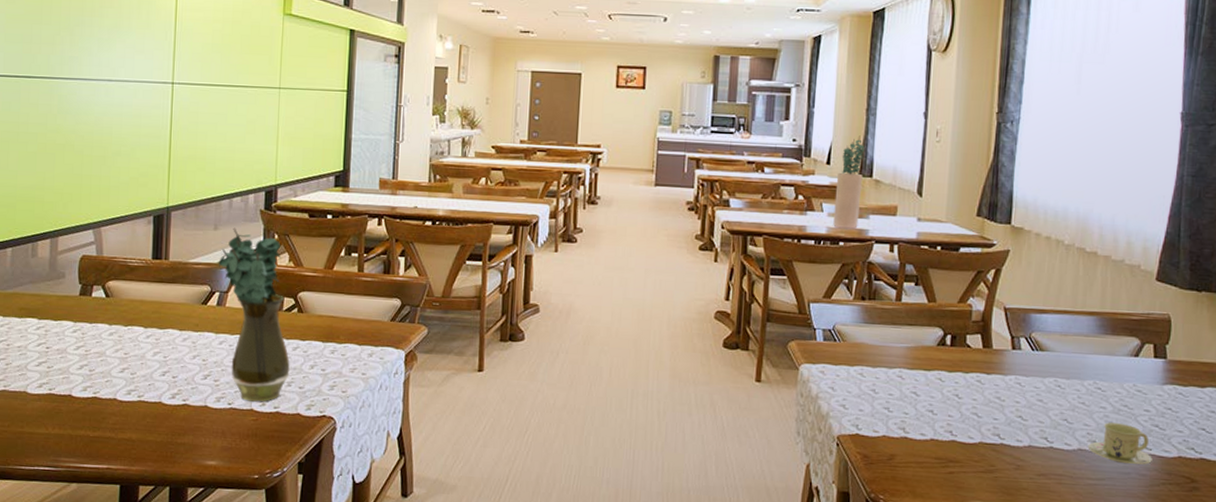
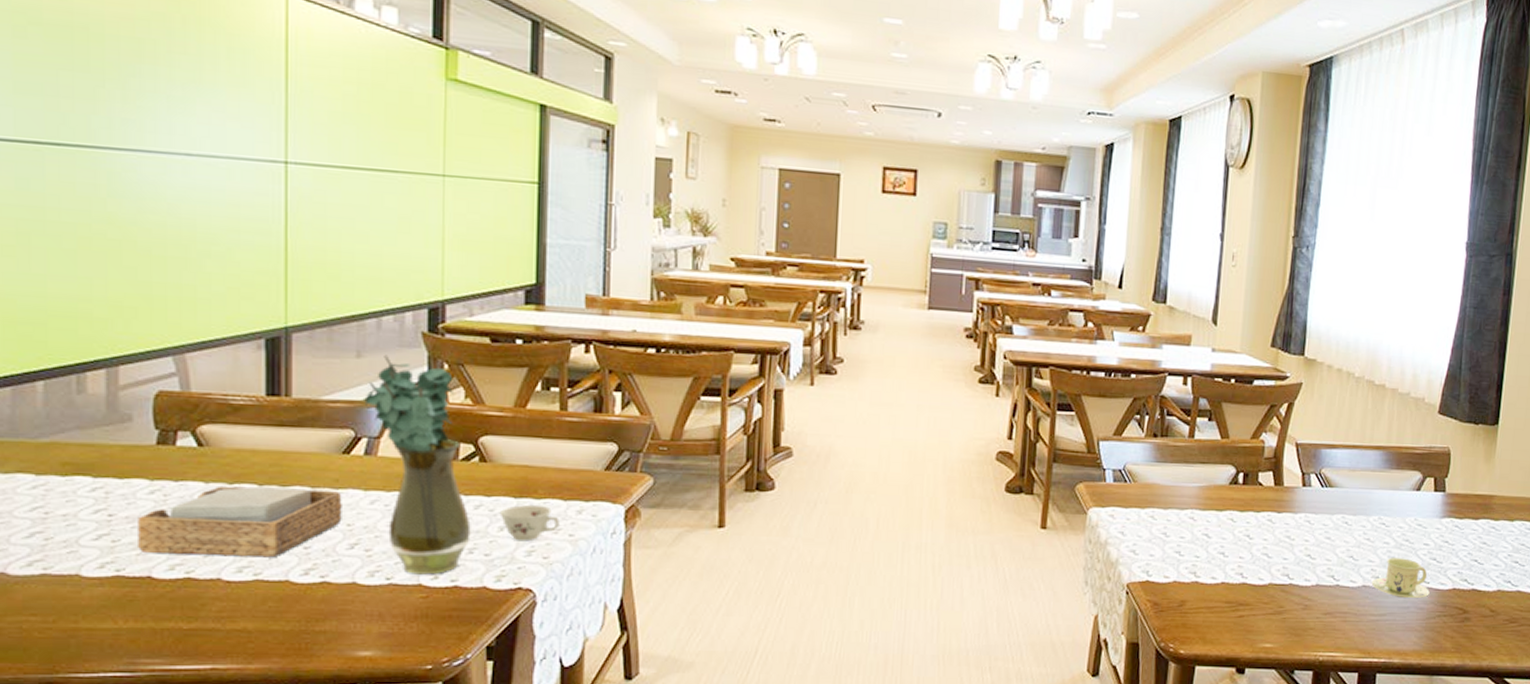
napkin holder: none [64,327,200,384] -> present [138,485,342,558]
teacup: none [311,347,355,378] -> present [499,504,560,542]
vase: present [833,135,865,229] -> none [1124,257,1159,360]

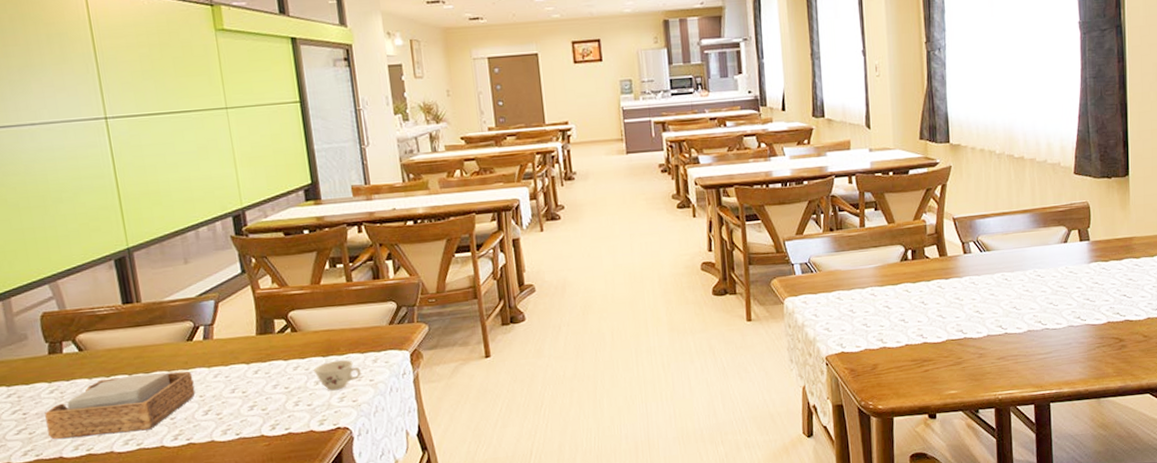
vase: present [364,354,471,575] -> none [196,257,295,428]
cup and saucer: present [1371,558,1430,598] -> none [1035,302,1087,336]

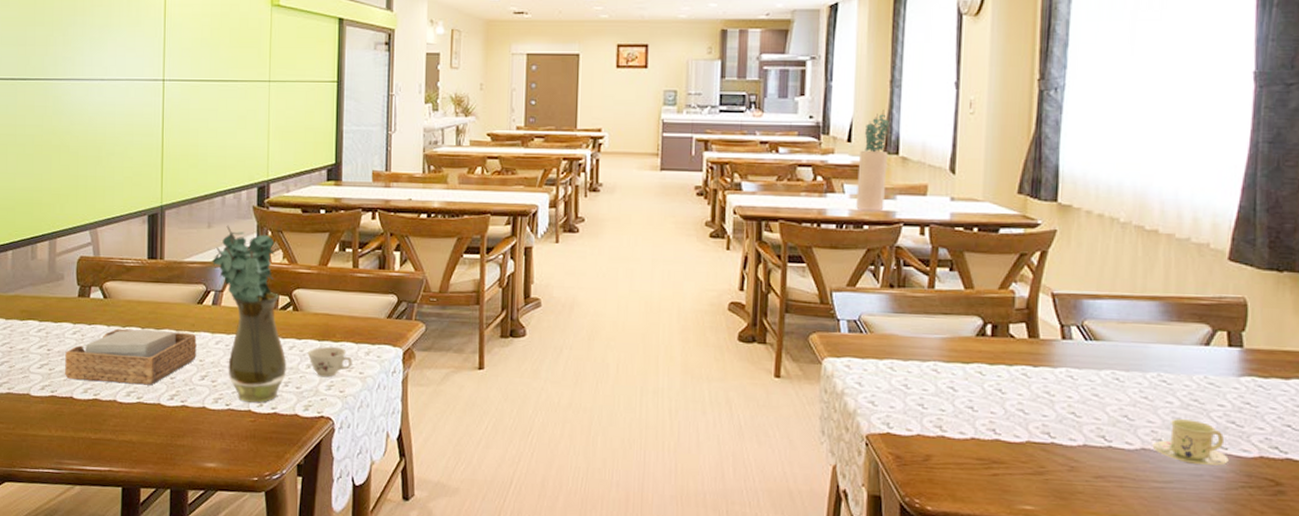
vase: none [196,257,295,428] -> present [212,225,286,403]
vase: none [793,80,818,169] -> present [856,110,890,211]
cup and saucer: none [1035,302,1087,336] -> present [1152,419,1229,466]

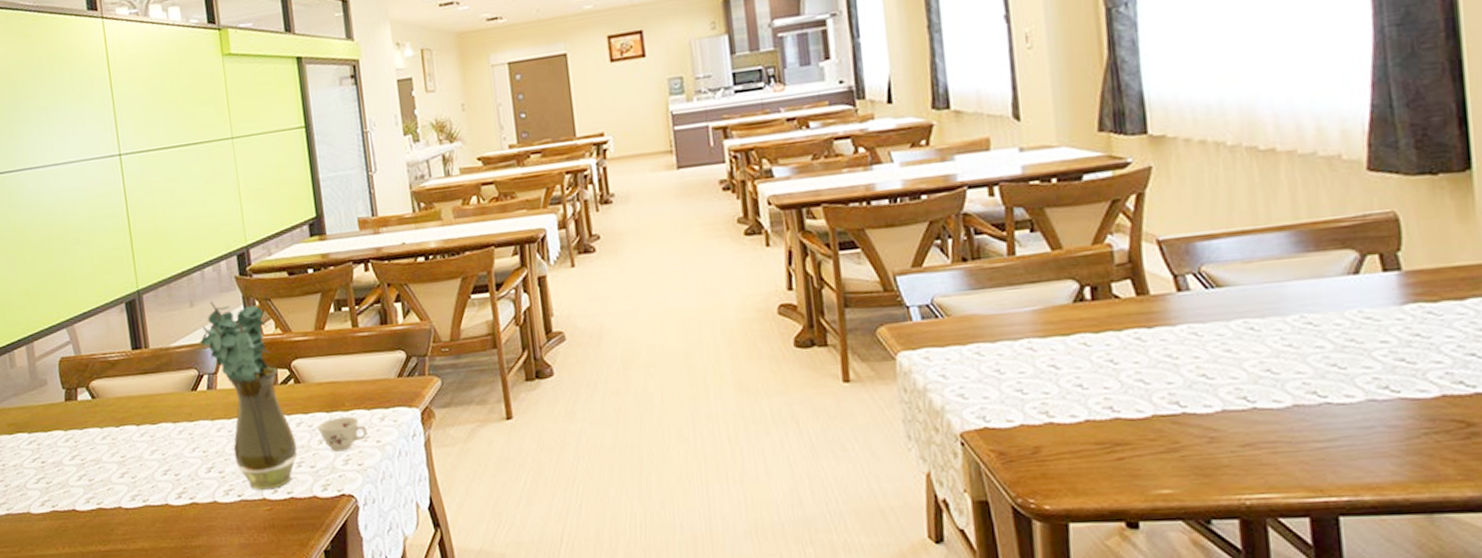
napkin holder: present [65,328,197,385] -> none [60,423,199,491]
vase: present [856,110,890,211] -> none [904,60,942,179]
cup and saucer: present [1152,419,1229,466] -> none [1306,363,1404,415]

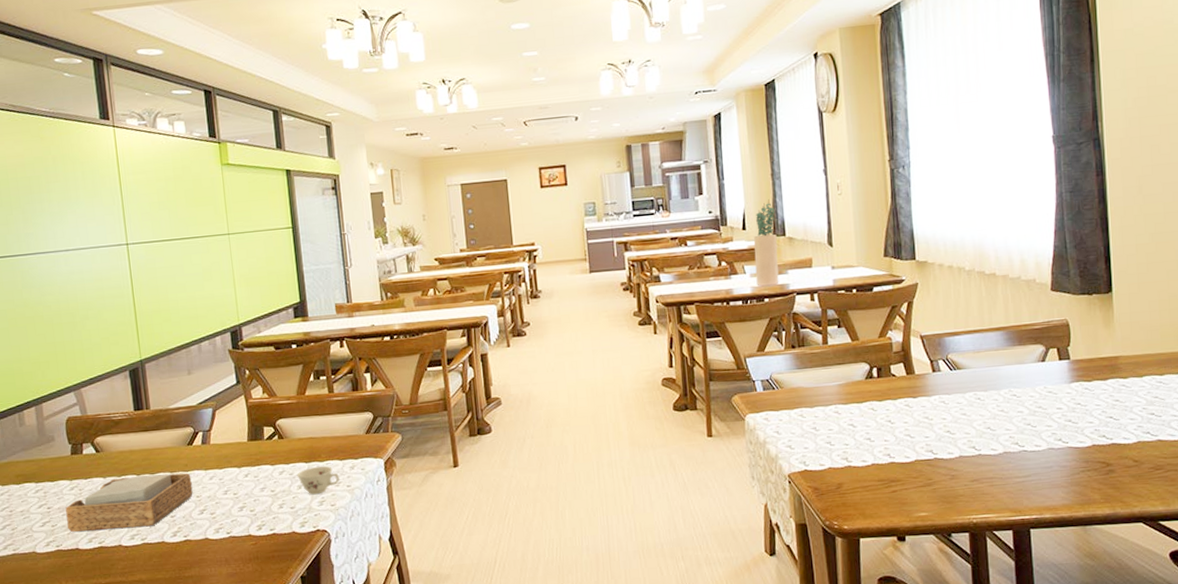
napkin holder: none [60,423,199,491] -> present [65,472,193,532]
vase: present [201,299,298,490] -> none [197,369,280,528]
vase: none [904,60,942,179] -> present [753,199,779,286]

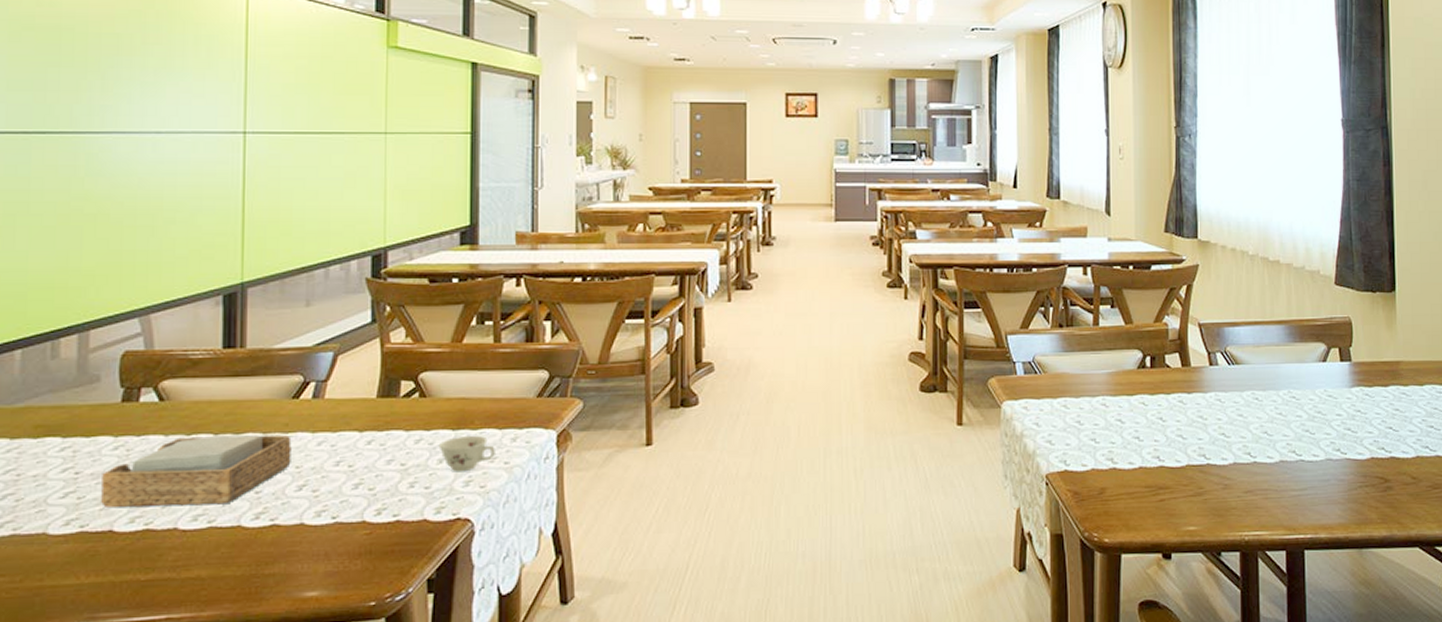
vase: present [753,199,779,286] -> none [1024,156,1051,253]

